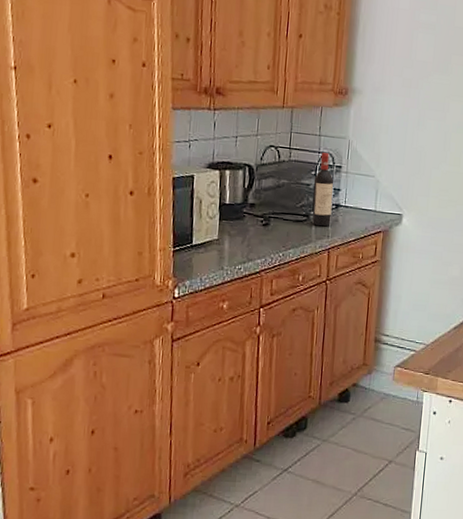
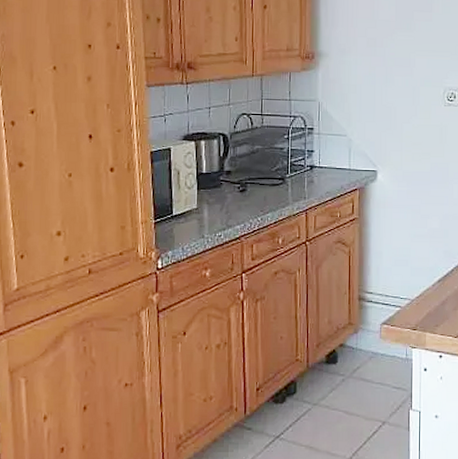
wine bottle: present [312,153,333,227] -> none [287,116,307,189]

